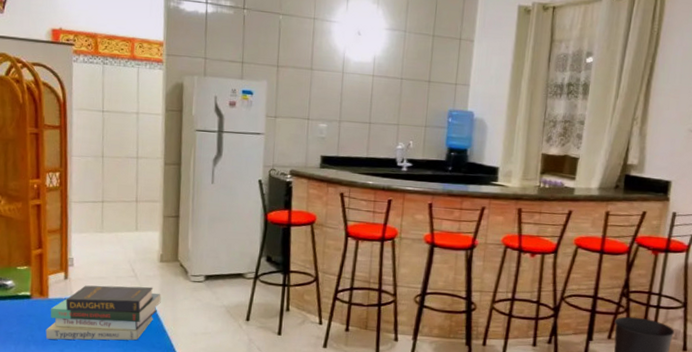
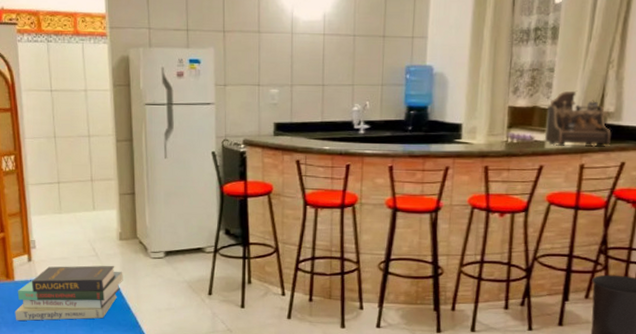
spice rack: none [573,142,635,196] -> present [544,90,611,147]

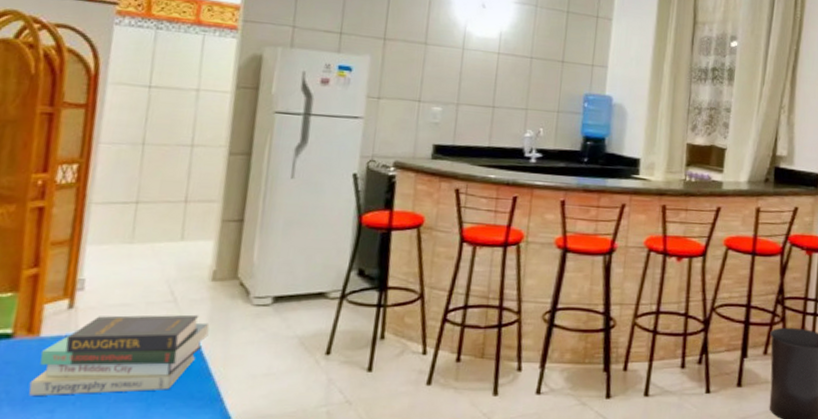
spice rack: present [544,90,611,147] -> none [721,132,785,191]

